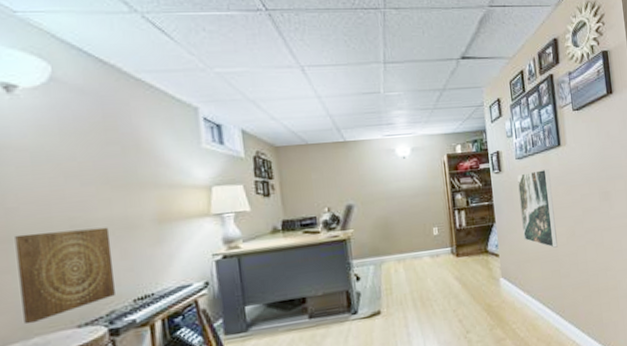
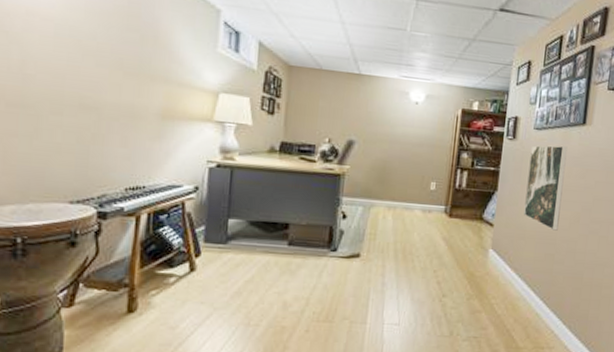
wall art: present [15,227,115,325] -> none [23,101,115,190]

